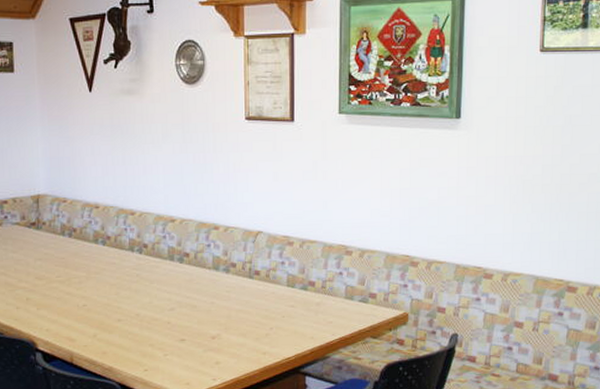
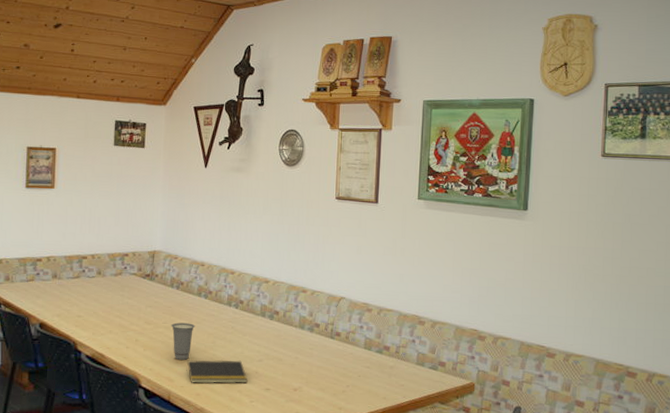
cup: none [66,274,95,317] -> present [171,322,196,360]
notepad: none [88,311,159,341] -> present [186,359,248,384]

